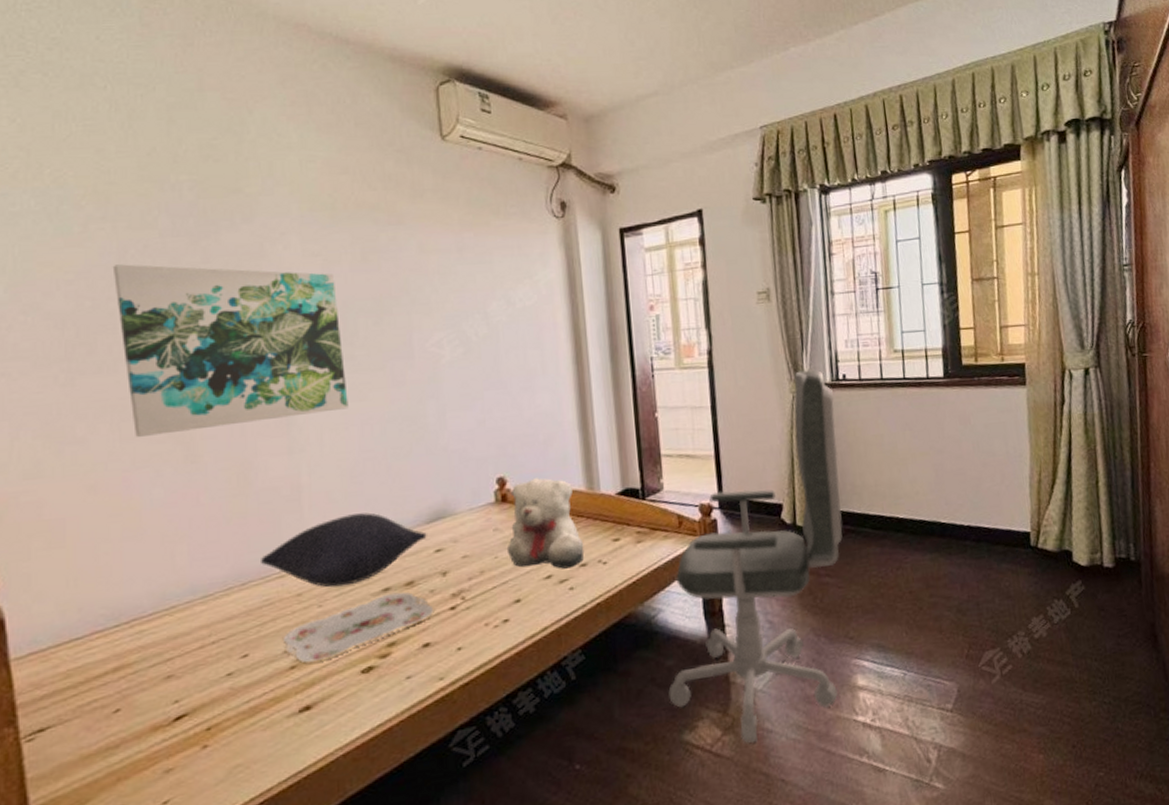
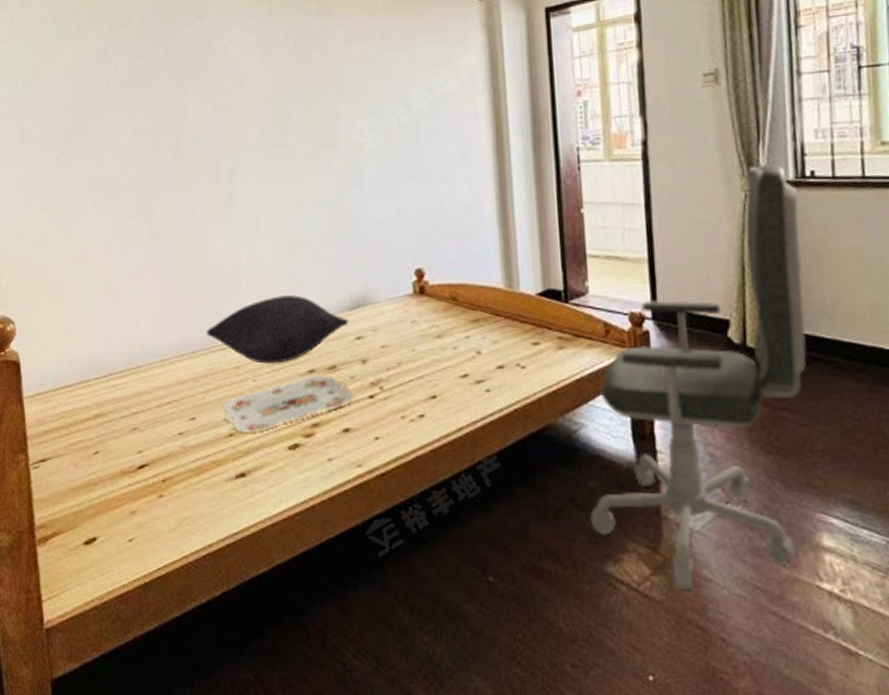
wall art: present [112,264,349,437] -> none [97,60,281,213]
teddy bear: present [506,478,585,569] -> none [423,272,502,369]

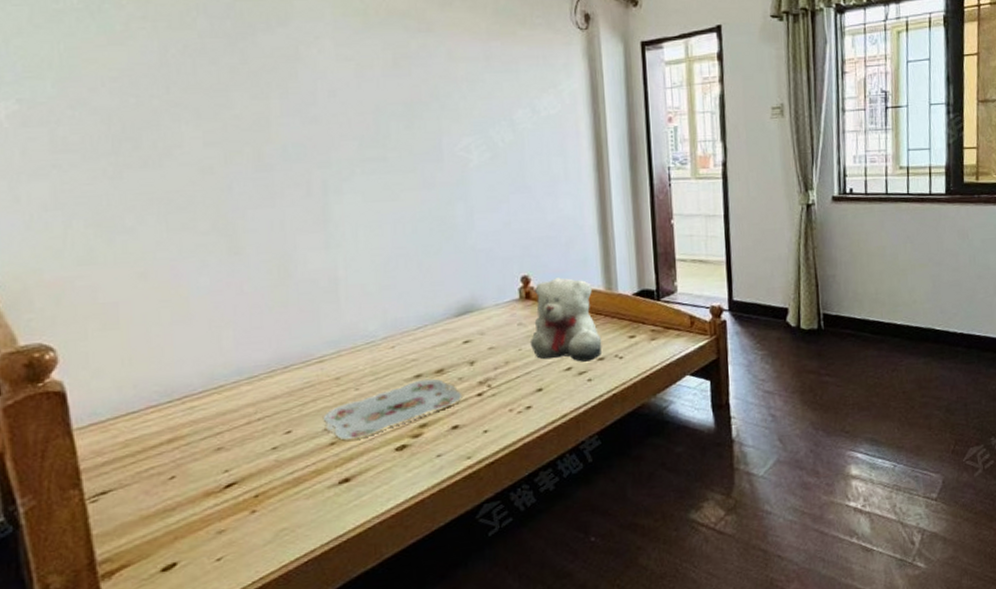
pillow: present [207,295,349,364] -> none [301,305,456,373]
teddy bear: none [423,272,502,369] -> present [529,277,602,362]
office chair: present [590,164,807,591] -> none [677,183,843,523]

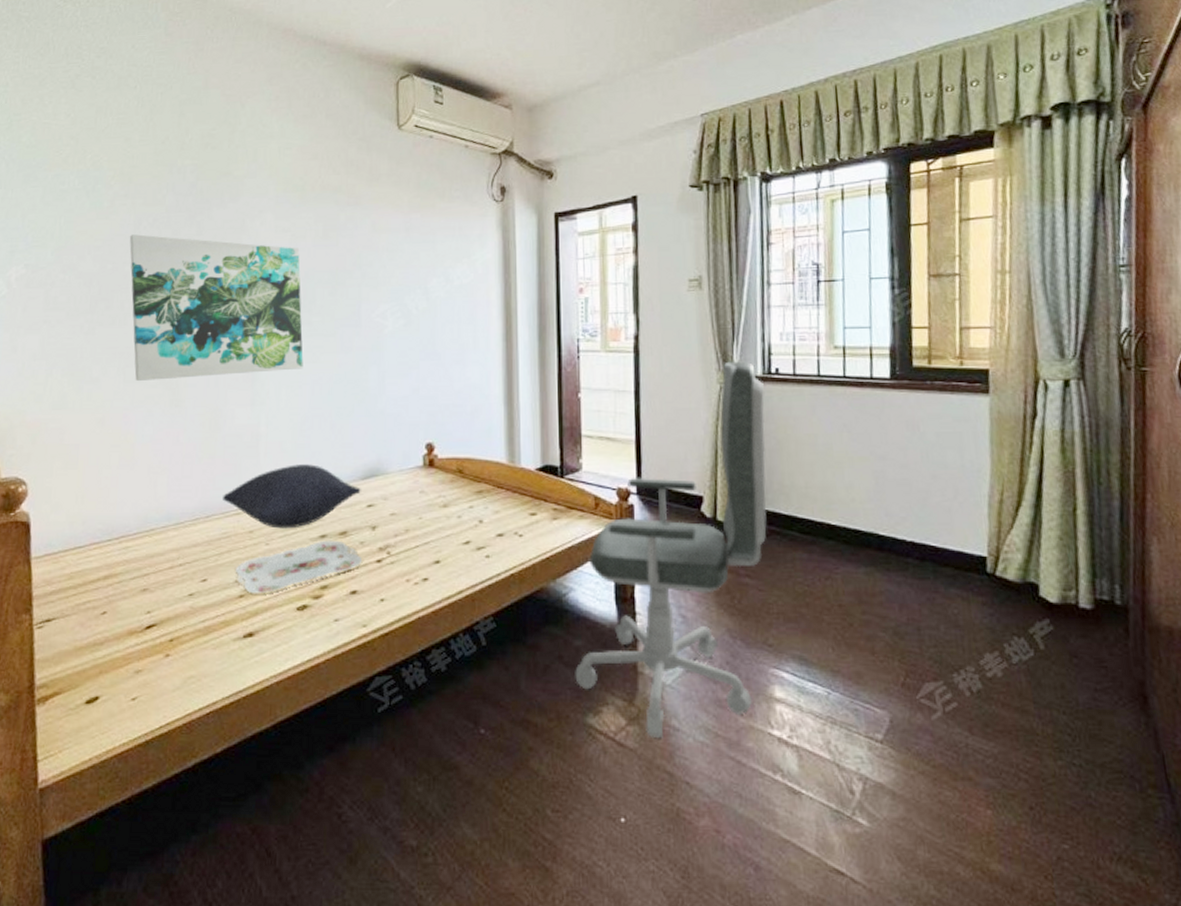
wall art: none [154,63,382,229] -> present [129,234,303,381]
pillow: none [301,305,456,373] -> present [223,464,361,529]
teddy bear: present [529,277,602,362] -> none [430,447,502,537]
office chair: none [677,183,843,523] -> present [575,361,767,739]

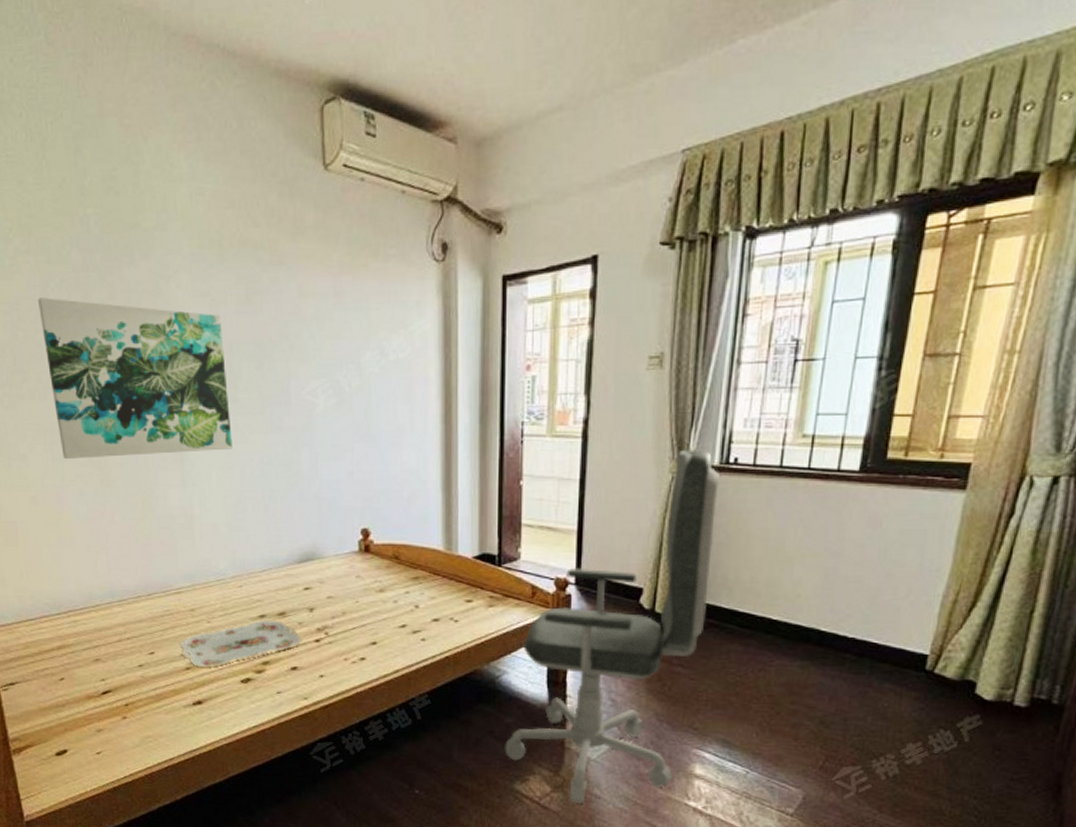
pillow: present [223,464,361,529] -> none [162,547,298,608]

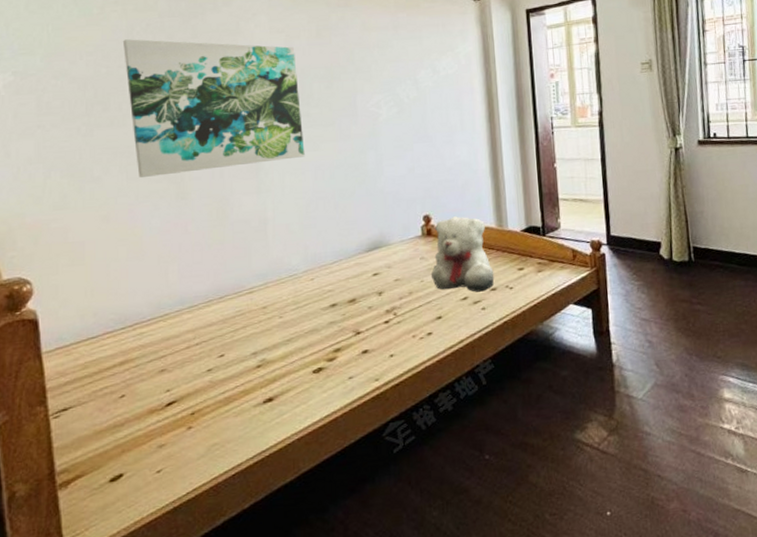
serving tray: present [180,620,302,667] -> none [251,307,372,364]
teddy bear: none [366,533,438,621] -> present [430,216,495,292]
office chair: present [505,449,720,805] -> none [563,128,712,444]

